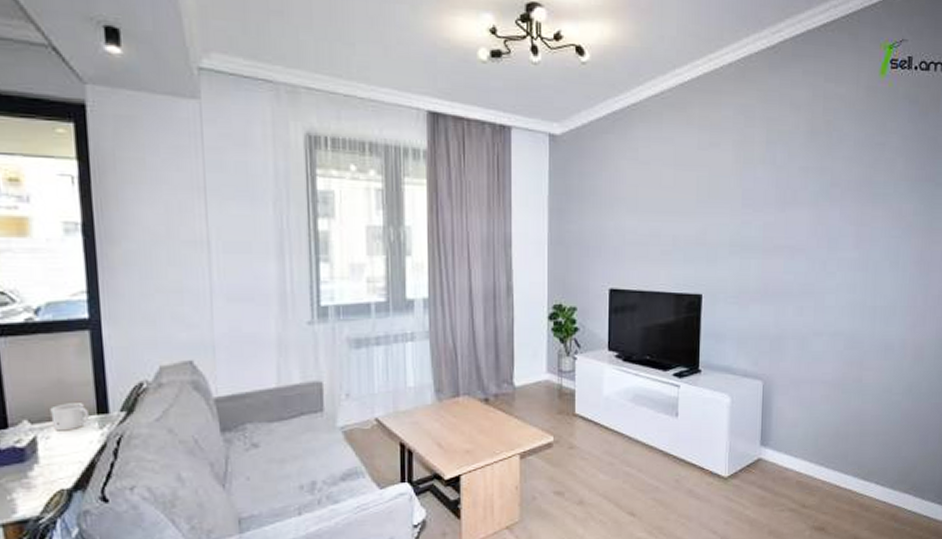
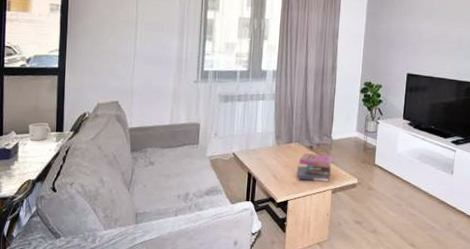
books: none [469,407,517,446] -> present [296,152,333,182]

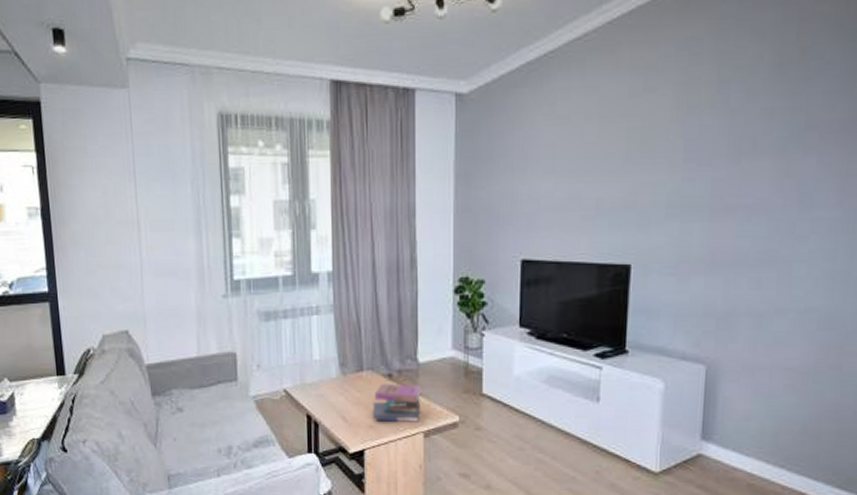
mug: present [28,122,52,141] -> none [23,365,52,389]

